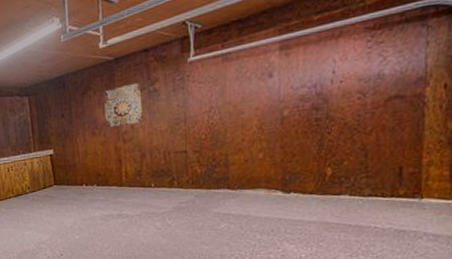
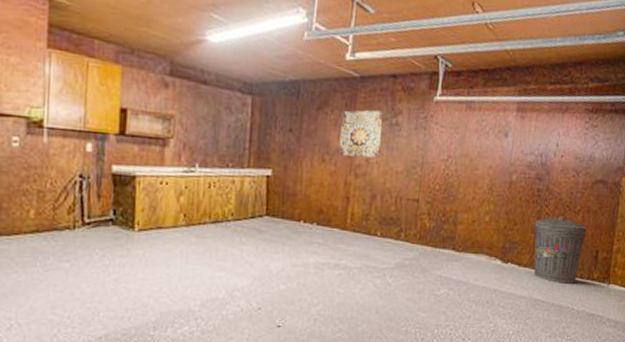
trash can: none [316,140,384,205] -> present [533,217,587,284]

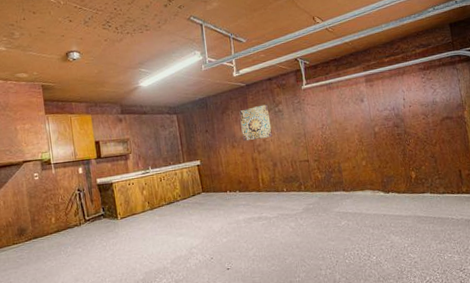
trash can: present [533,217,587,284] -> none [402,150,449,201]

